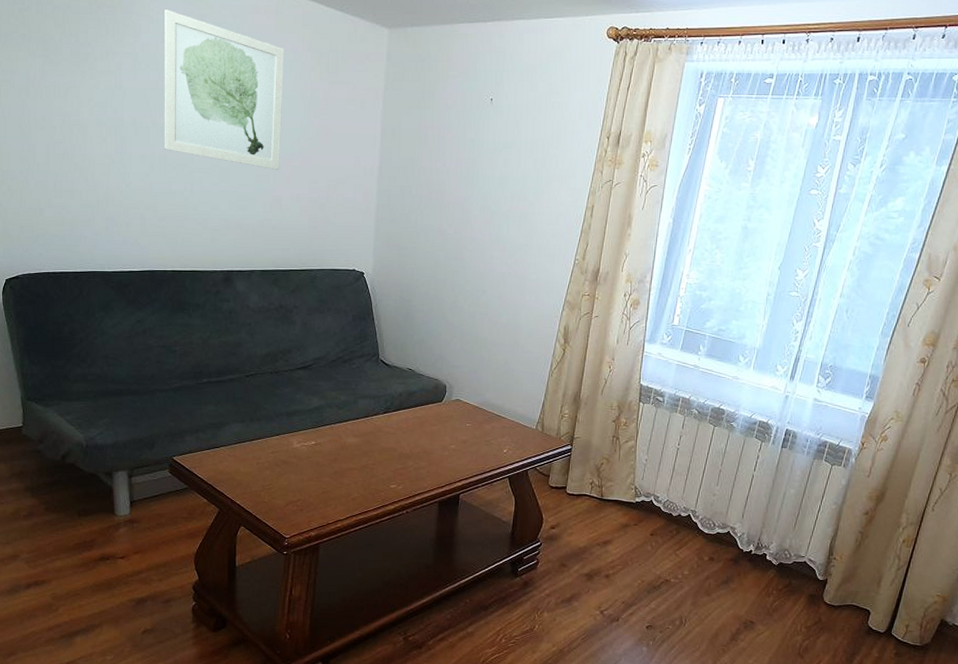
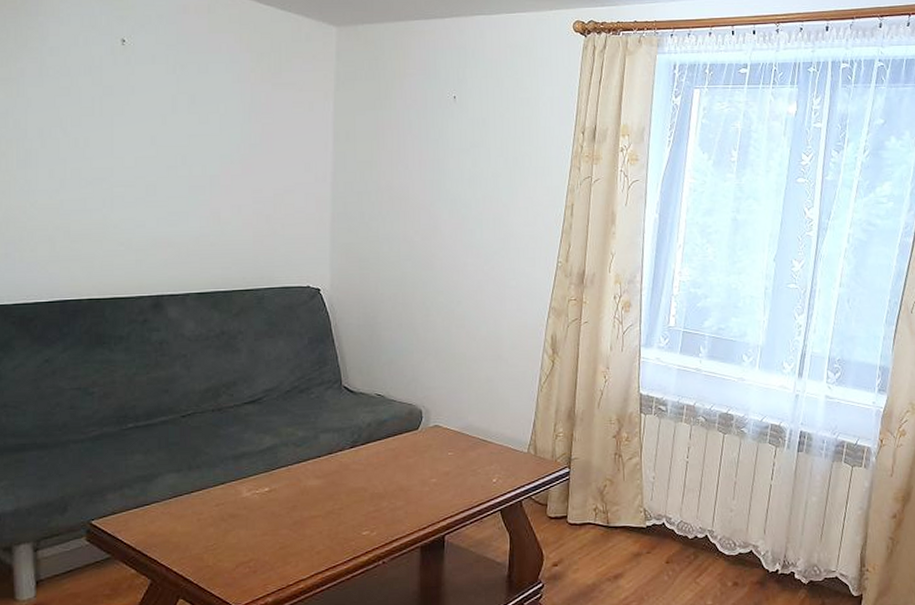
wall art: present [164,10,285,170] -> none [77,11,220,180]

